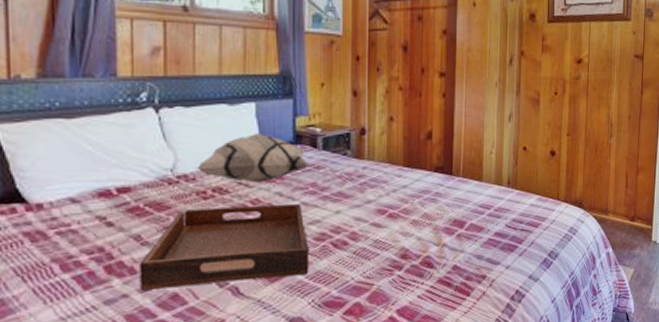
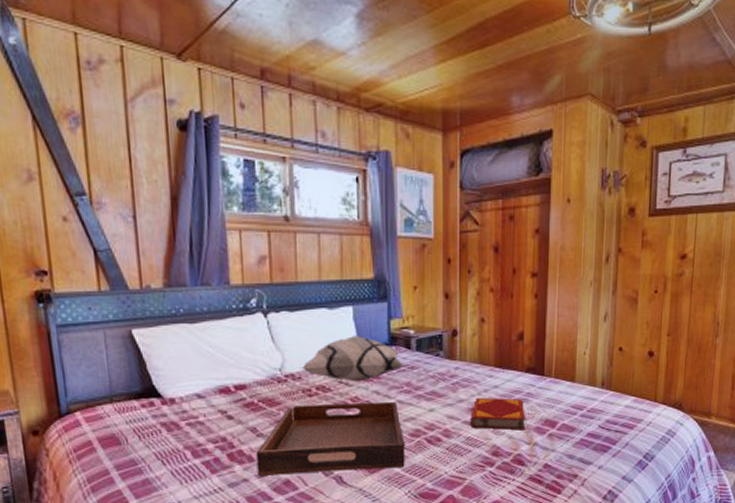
hardback book: none [378,197,434,232] -> present [470,397,525,431]

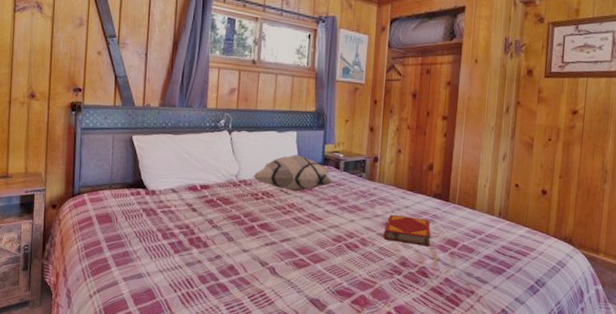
serving tray: present [256,401,405,476] -> none [209,206,328,266]

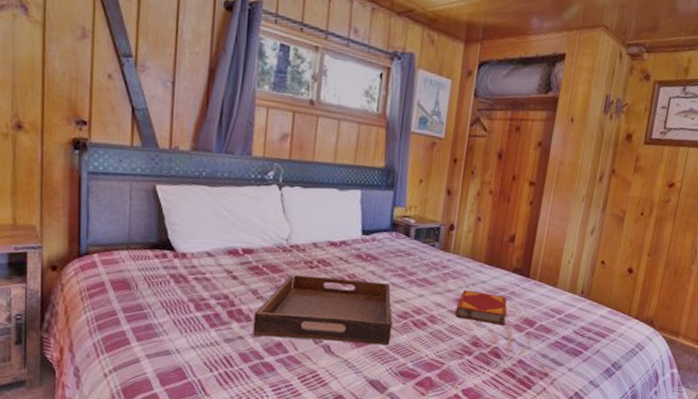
serving tray: none [209,206,328,266] -> present [252,275,393,345]
decorative pillow: present [253,154,334,192] -> none [307,217,402,261]

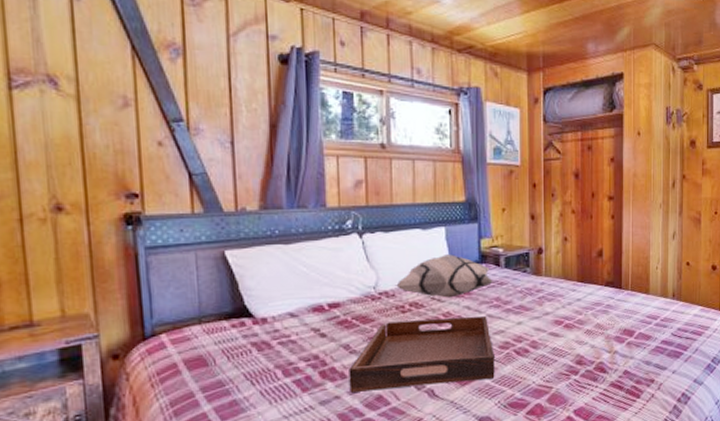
decorative pillow: none [307,217,402,261] -> present [396,253,494,298]
hardback book: present [455,289,507,326] -> none [556,310,606,340]

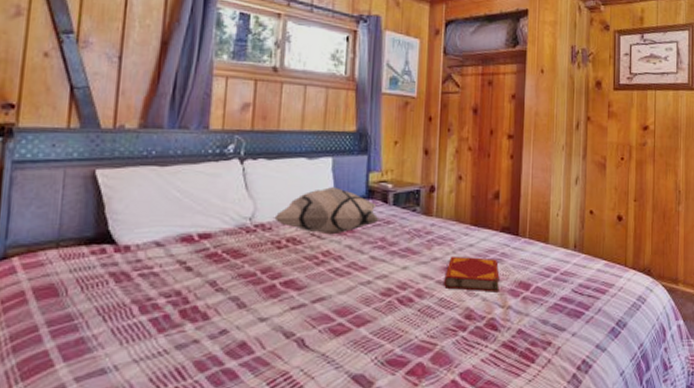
serving tray: present [349,315,495,393] -> none [210,257,375,337]
hardback book: none [556,310,606,340] -> present [444,256,500,292]

